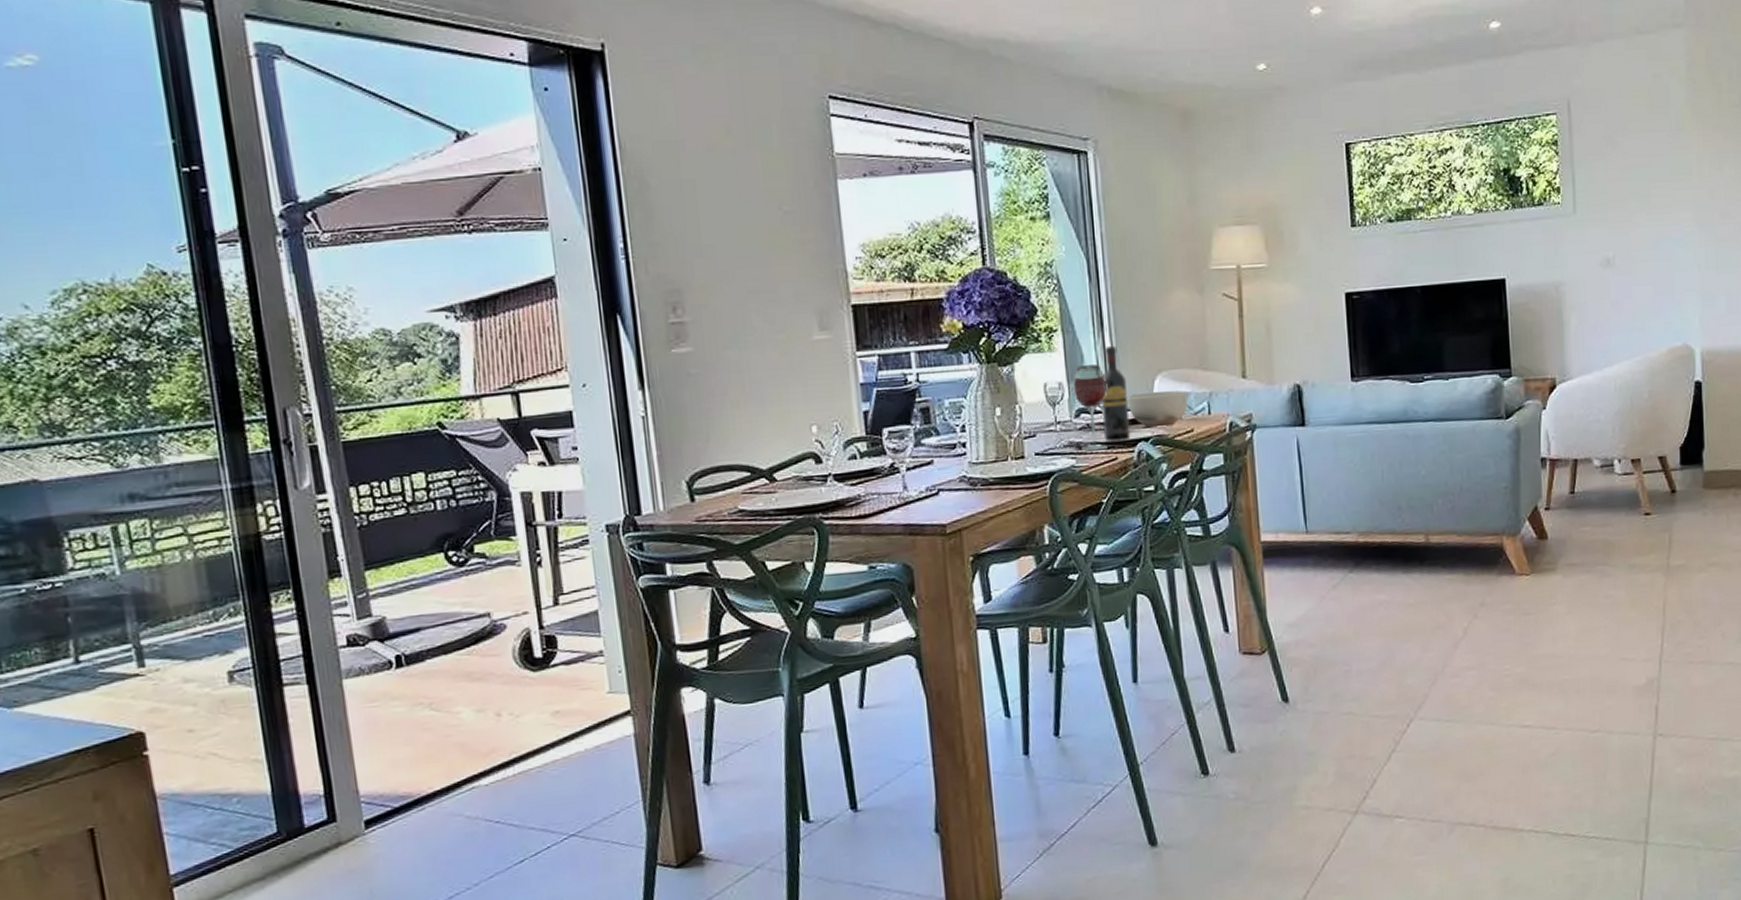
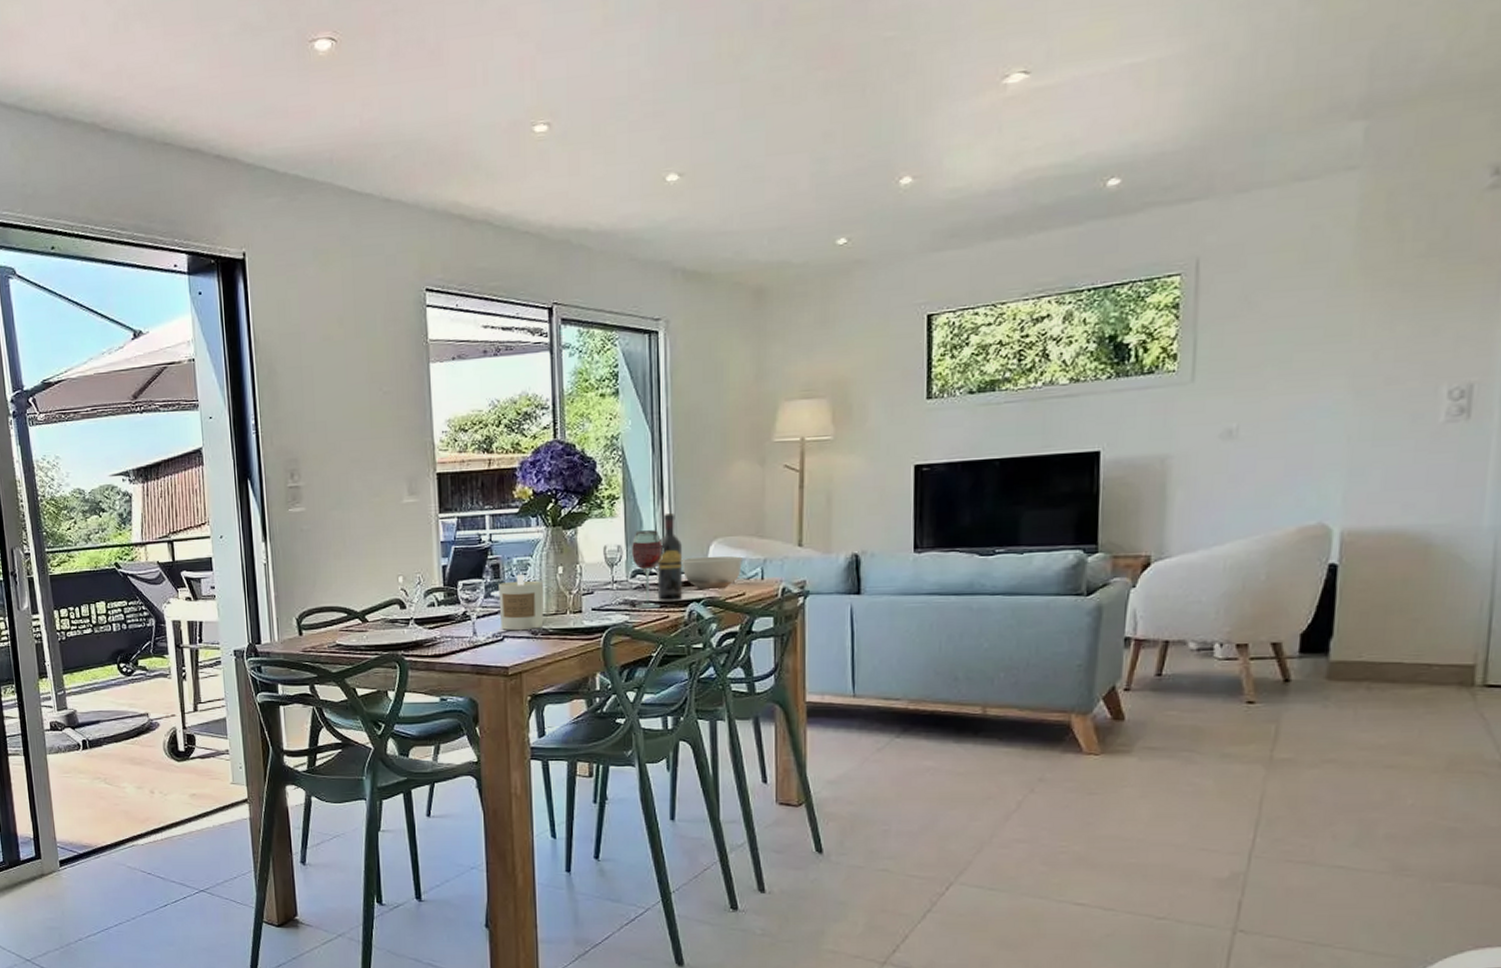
candle: none [929,417,983,483] -> present [498,574,544,631]

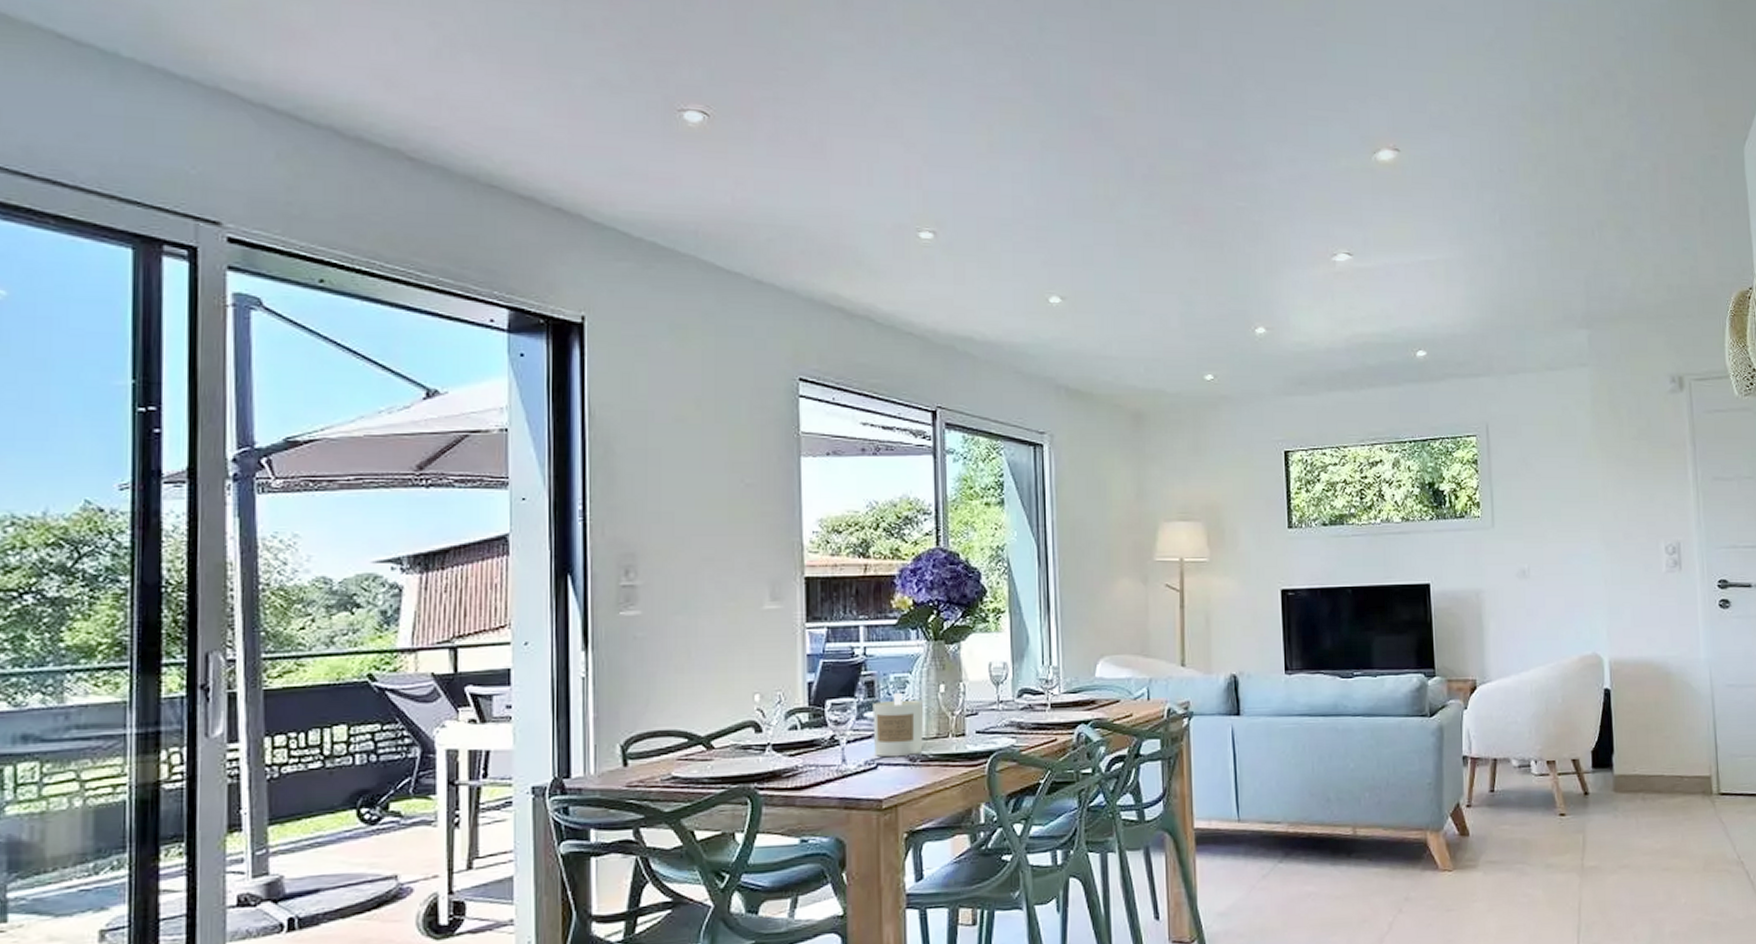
wineglass: present [631,530,663,609] -> none [1017,647,1050,732]
wine bottle: present [657,512,683,602] -> none [1044,628,1071,723]
bowl: present [682,556,742,590] -> none [1069,675,1129,711]

